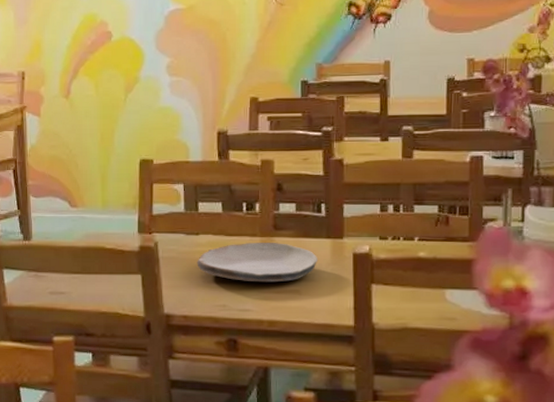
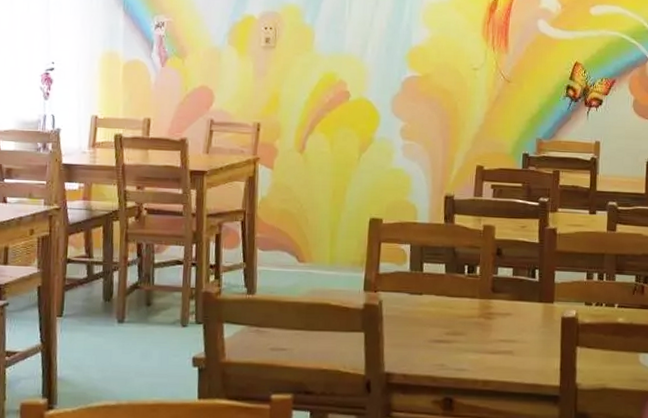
plate: present [197,242,318,283] -> none [419,303,531,343]

